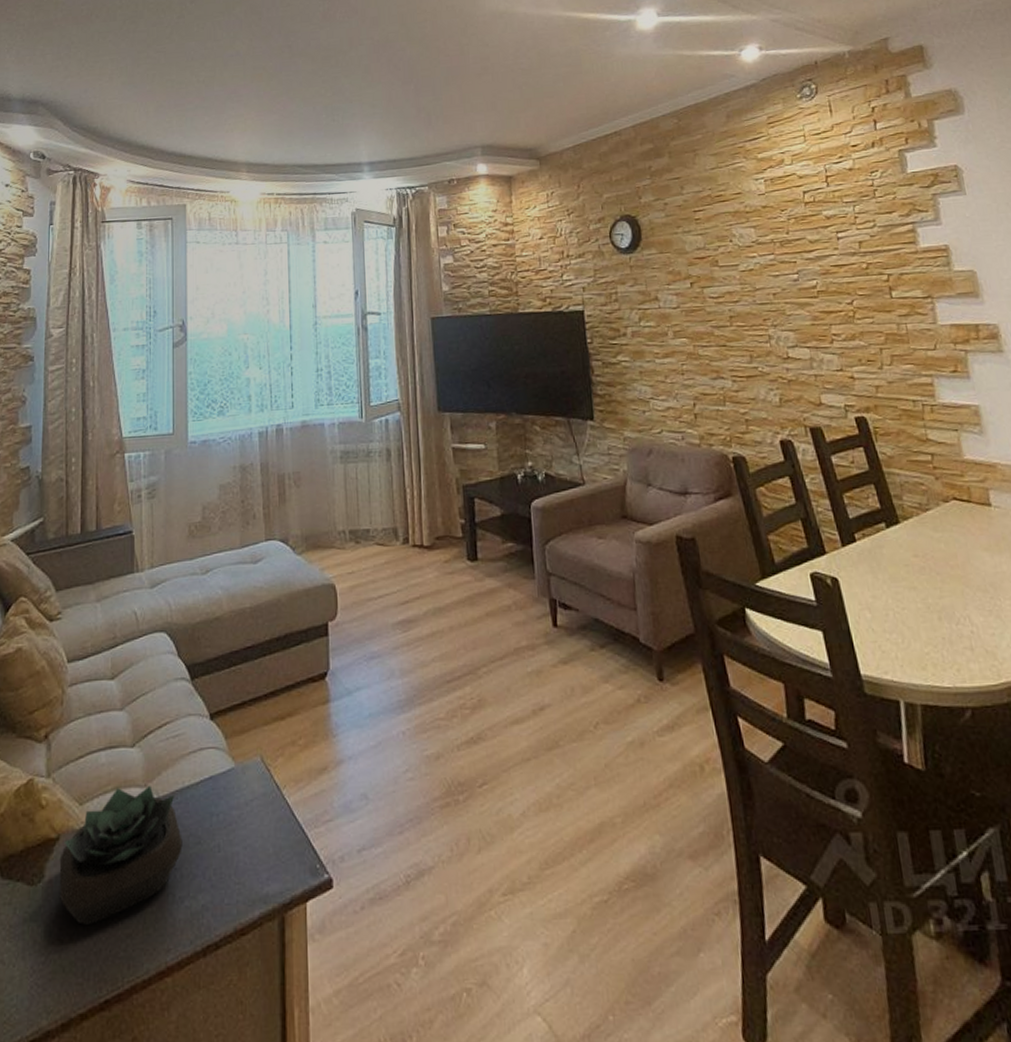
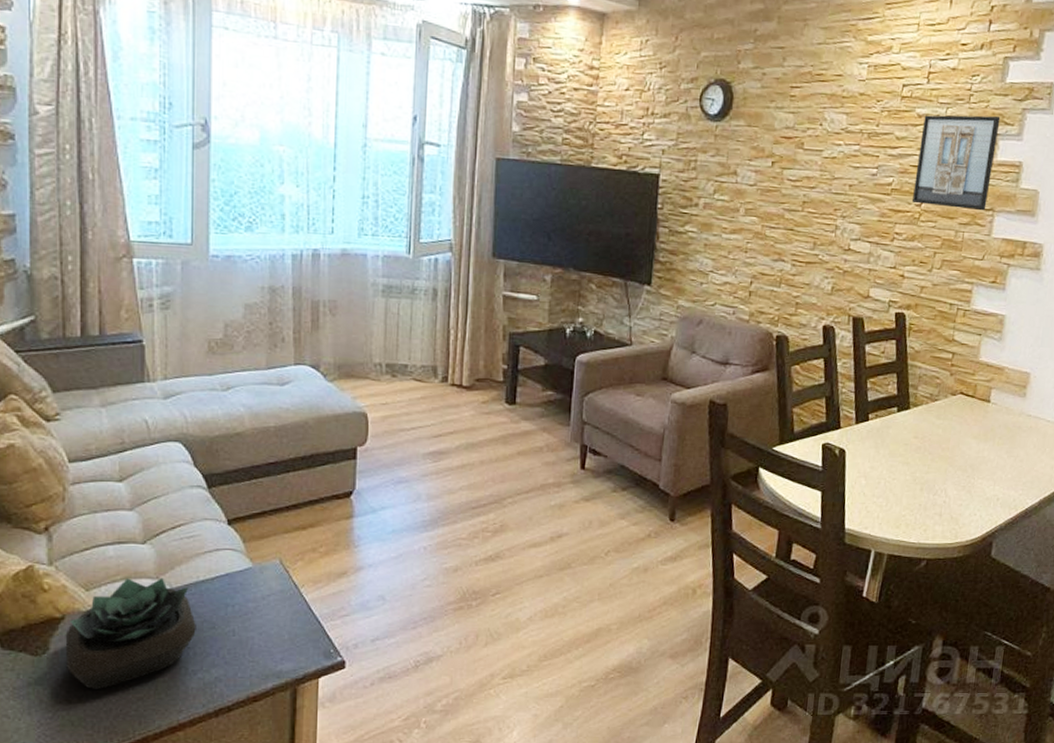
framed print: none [832,205,924,302] -> present [912,115,1001,211]

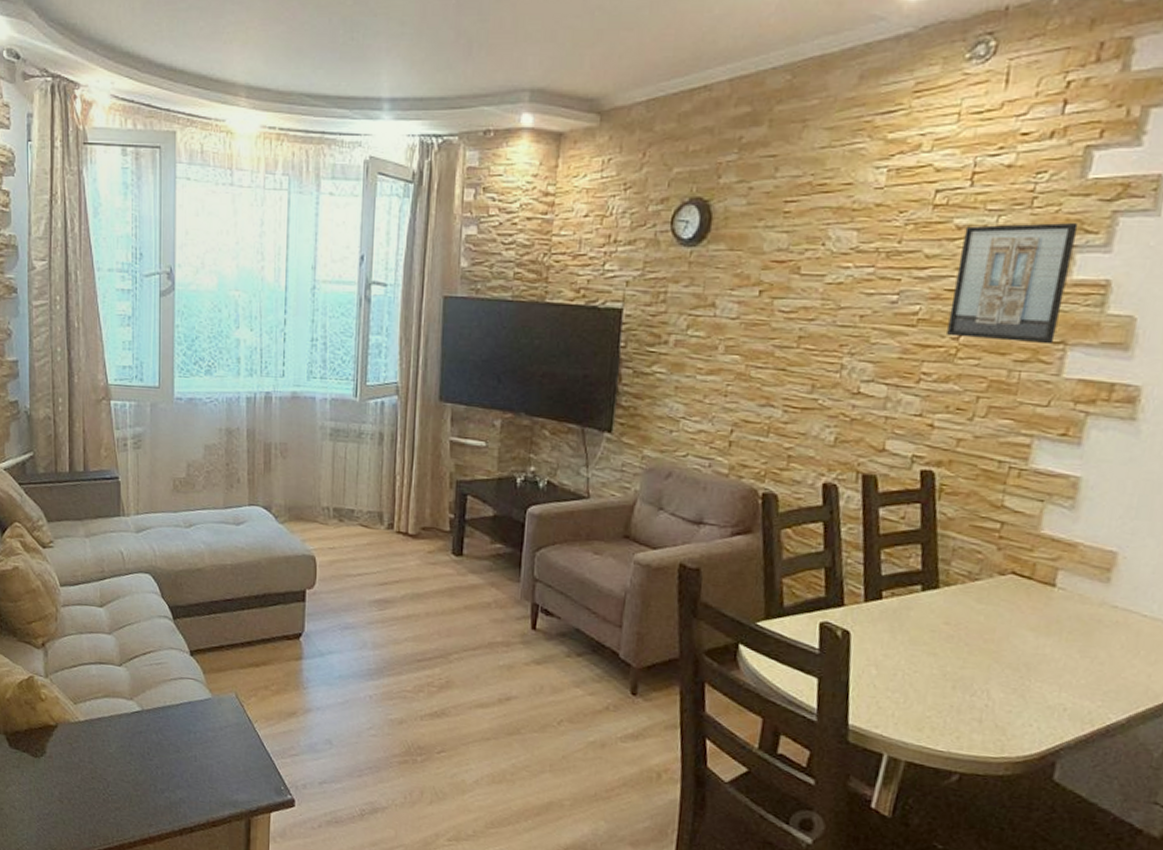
succulent plant: present [65,577,196,689] -> none [58,696,164,795]

